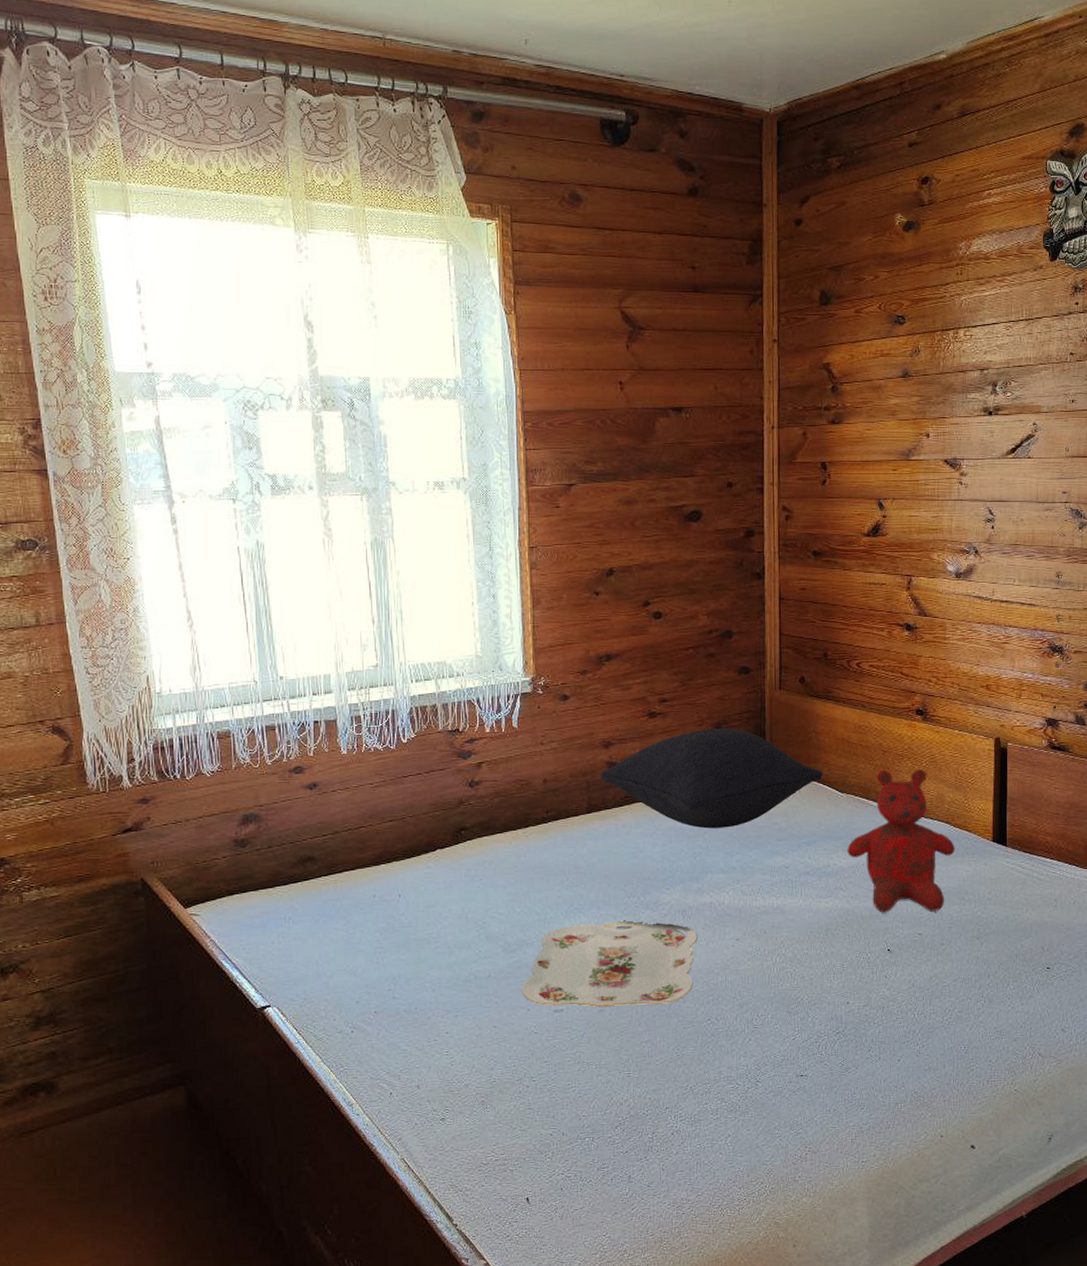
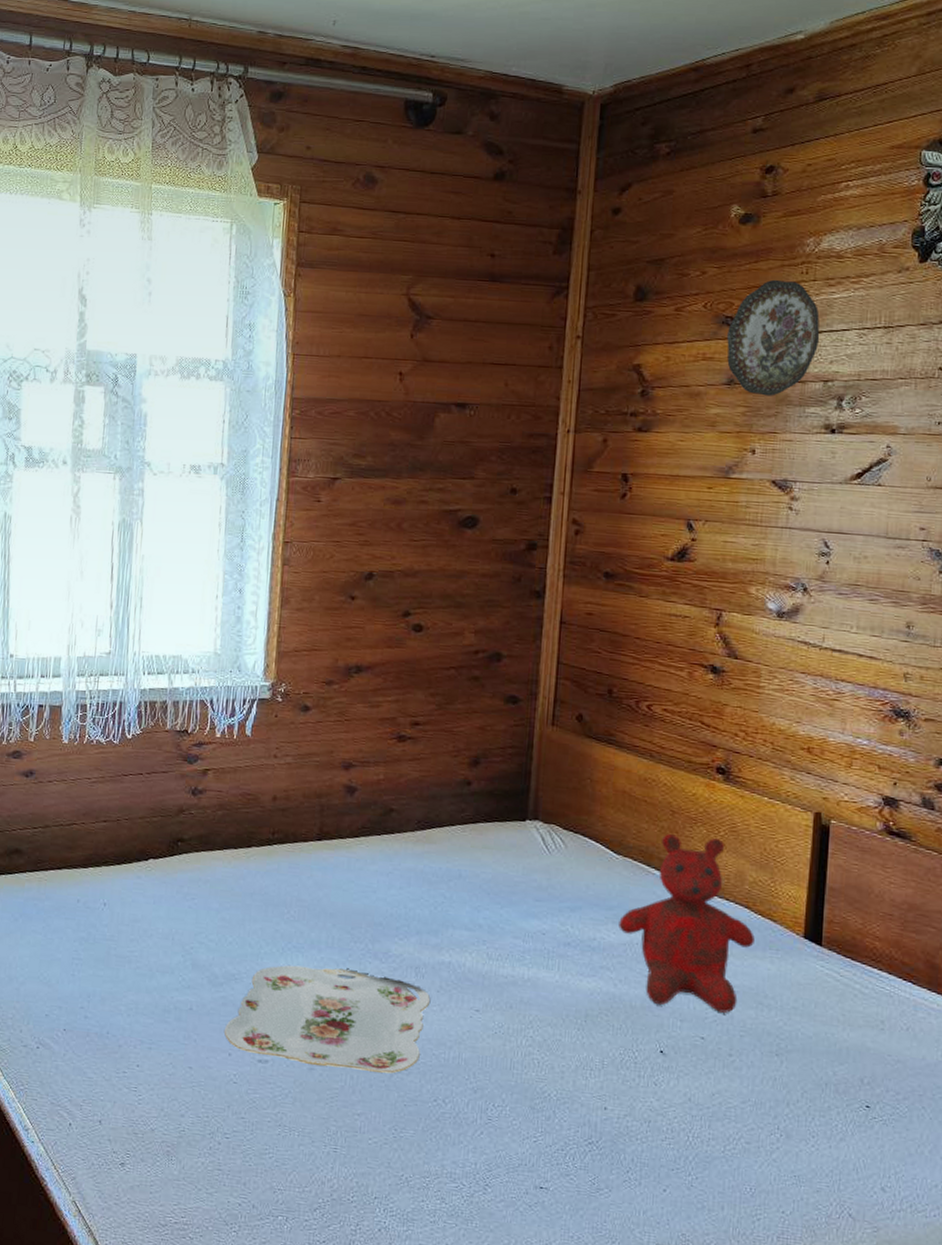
pillow: present [601,728,823,829] -> none [337,761,596,878]
decorative plate: none [900,280,975,386] -> present [727,279,820,396]

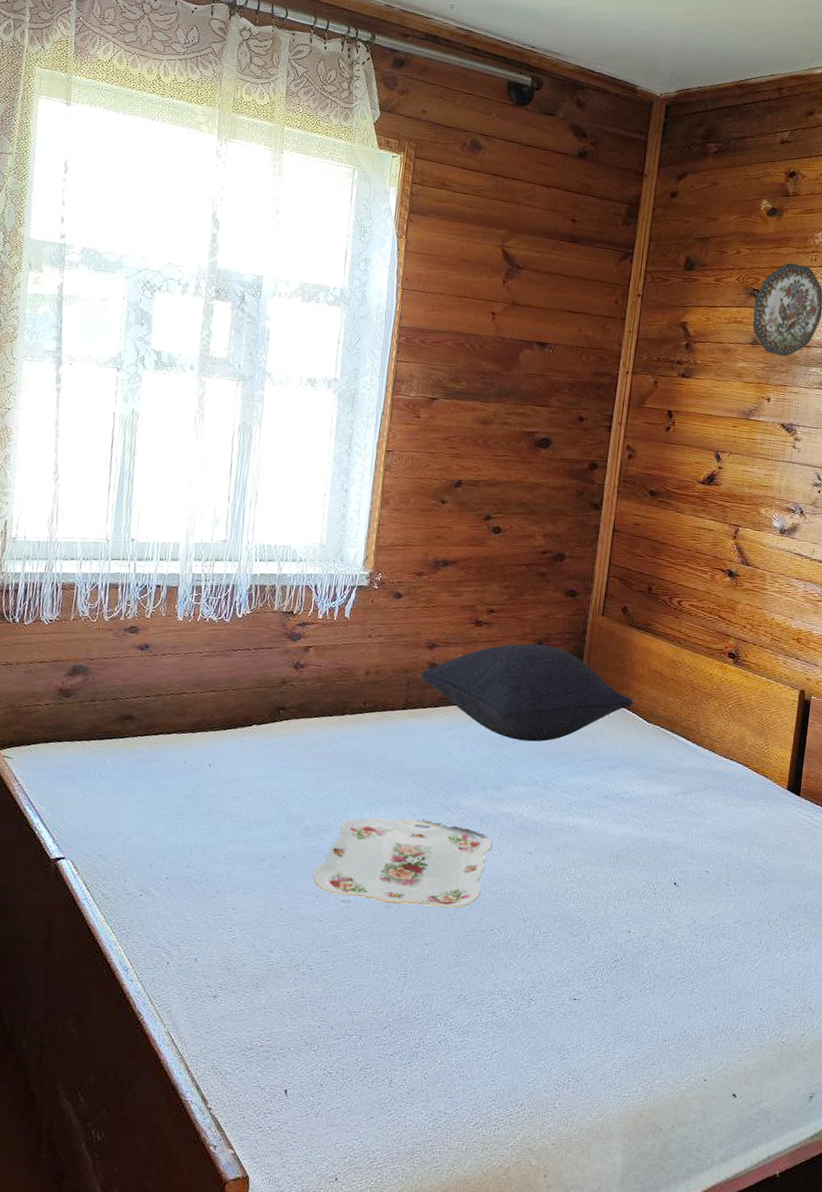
pillow: none [337,761,596,878] -> present [421,643,633,742]
teddy bear: present [619,834,755,1013] -> none [647,706,751,851]

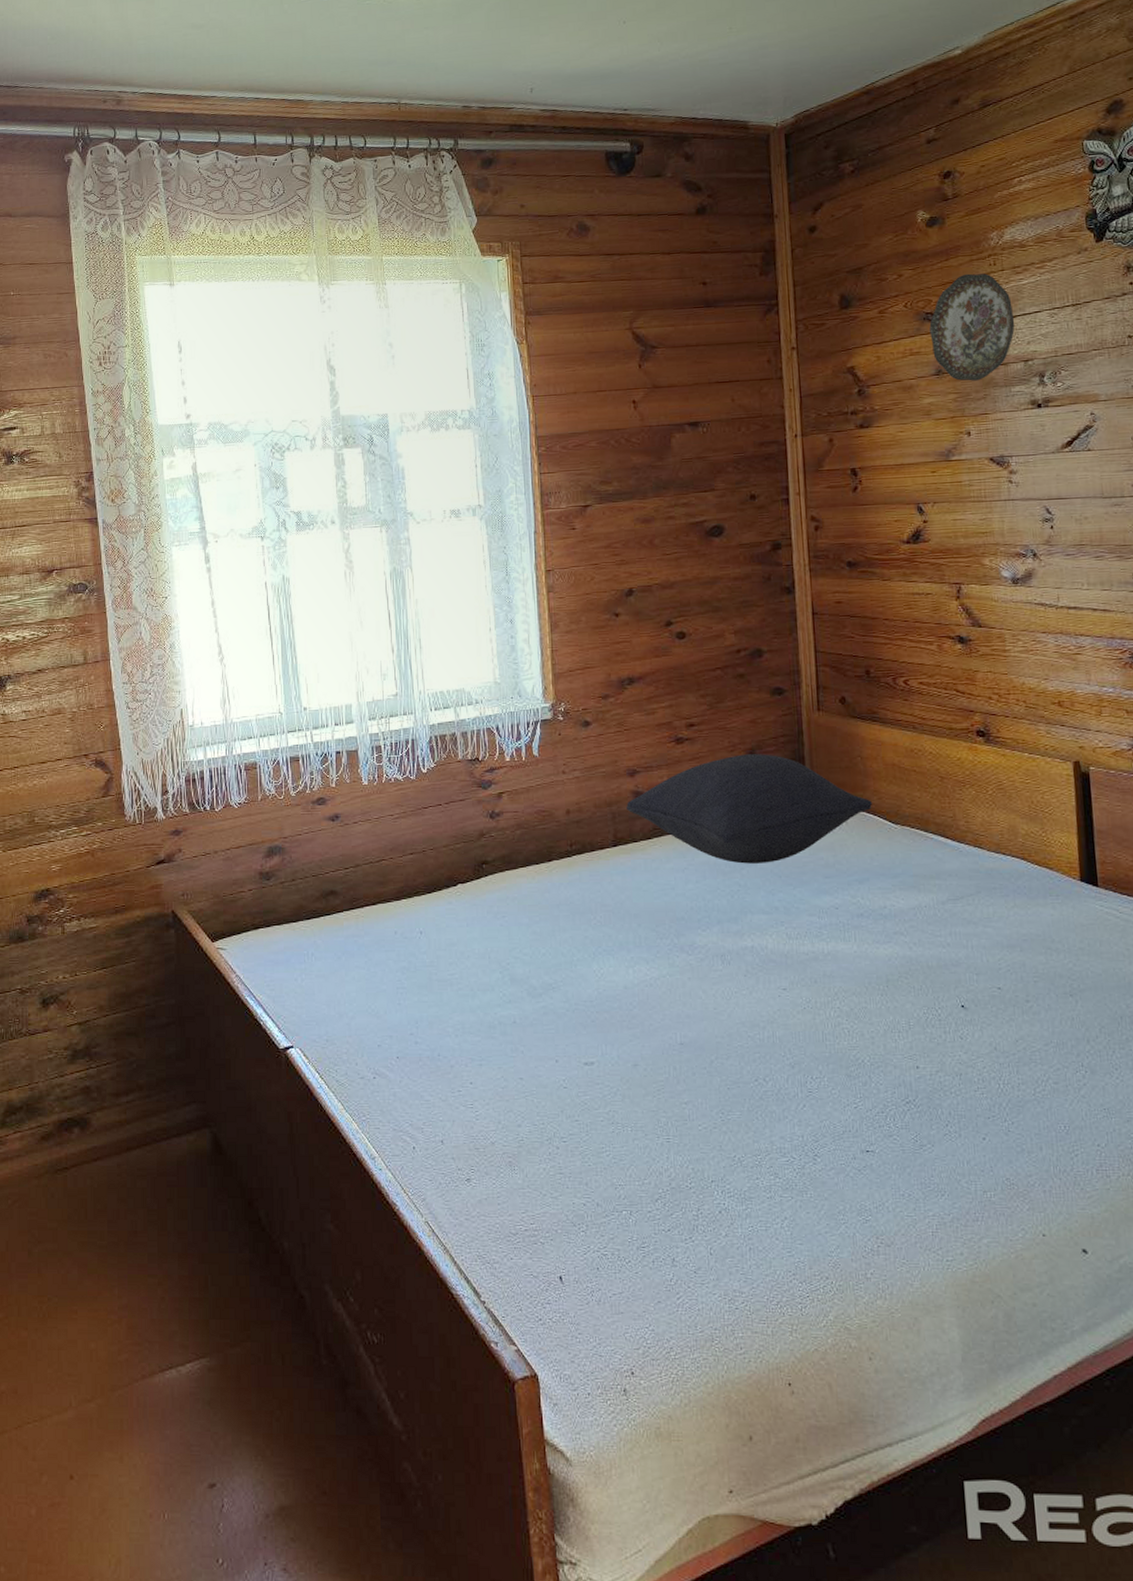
serving tray: present [312,817,492,908] -> none [548,966,740,1062]

